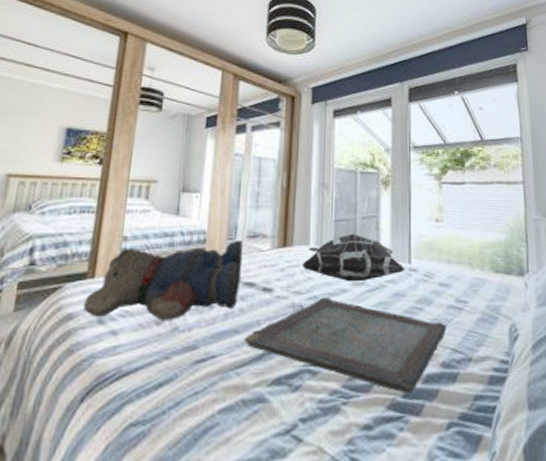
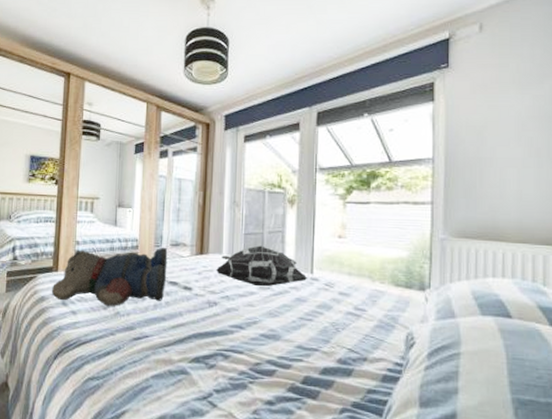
serving tray: present [244,297,447,393] -> none [170,297,345,381]

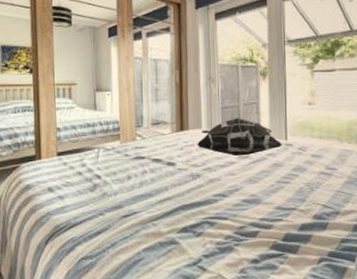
teddy bear: present [51,247,168,306] -> none [36,126,150,188]

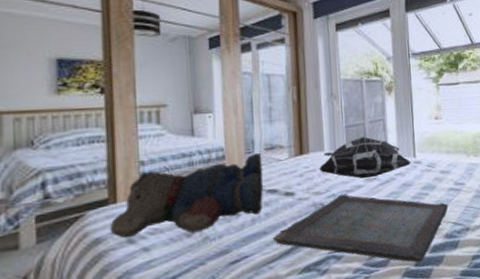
teddy bear: none [36,126,150,188] -> present [109,152,264,239]
serving tray: none [157,168,319,238] -> present [273,193,449,263]

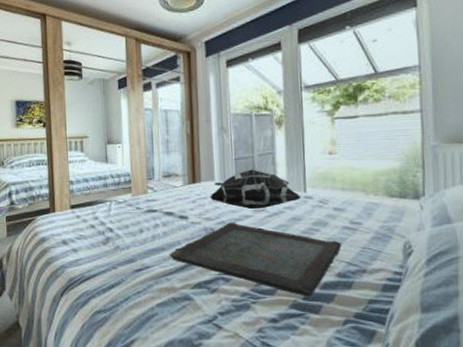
teddy bear: present [109,152,264,239] -> none [51,179,162,241]

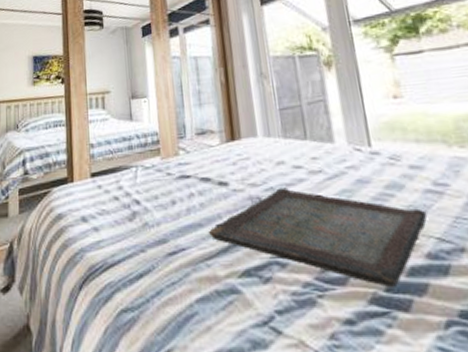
decorative pillow: present [210,169,302,209] -> none [253,120,367,170]

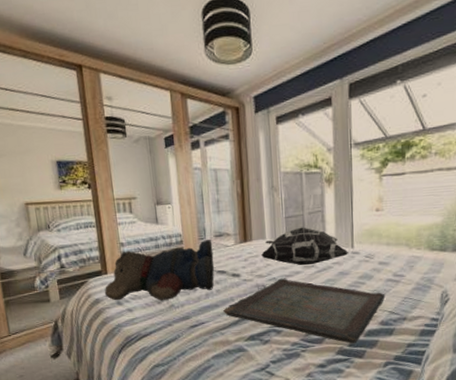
teddy bear: none [68,137,197,217] -> present [104,239,215,301]
decorative pillow: none [253,120,367,170] -> present [261,227,349,265]

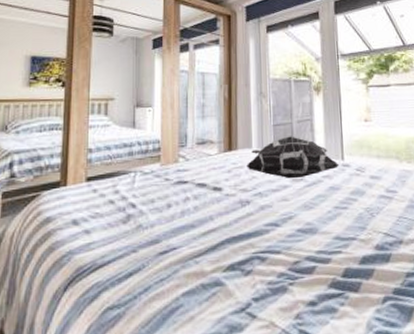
teddy bear: present [104,239,215,301] -> none [59,146,194,220]
serving tray: present [223,278,386,344] -> none [200,193,379,273]

